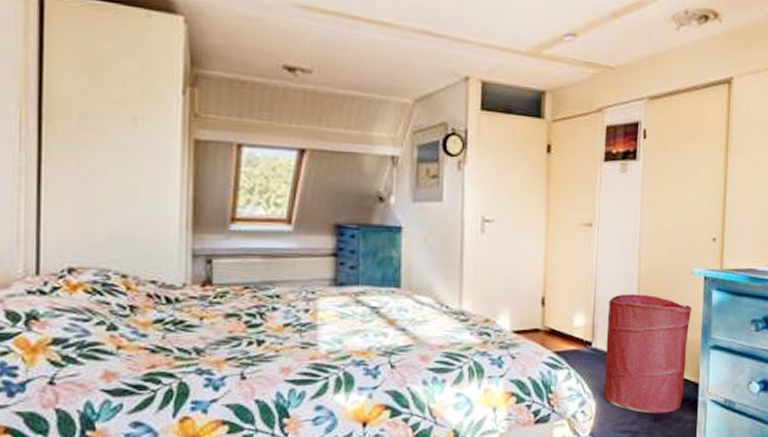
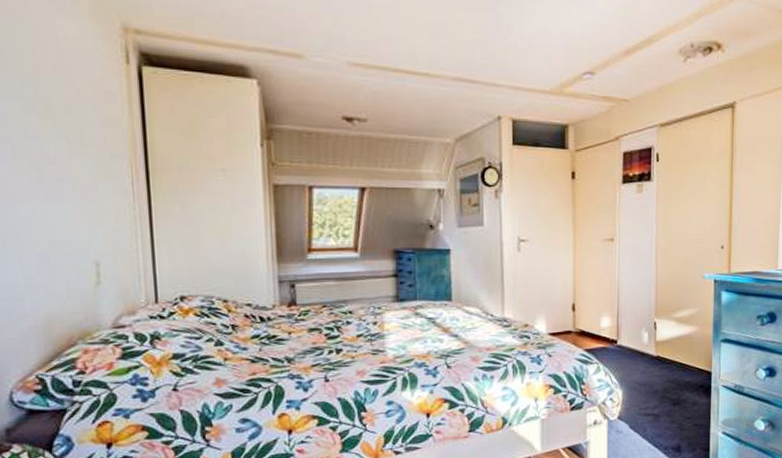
laundry hamper: present [603,293,692,414] -> none [629,297,703,399]

